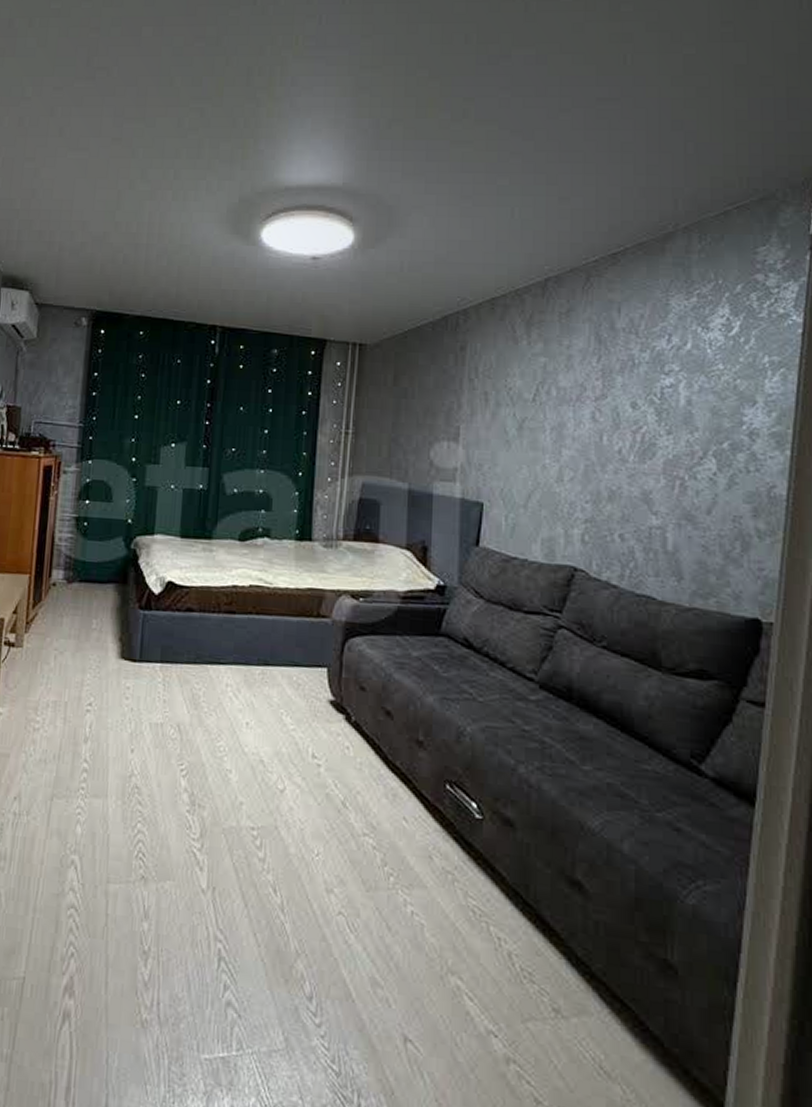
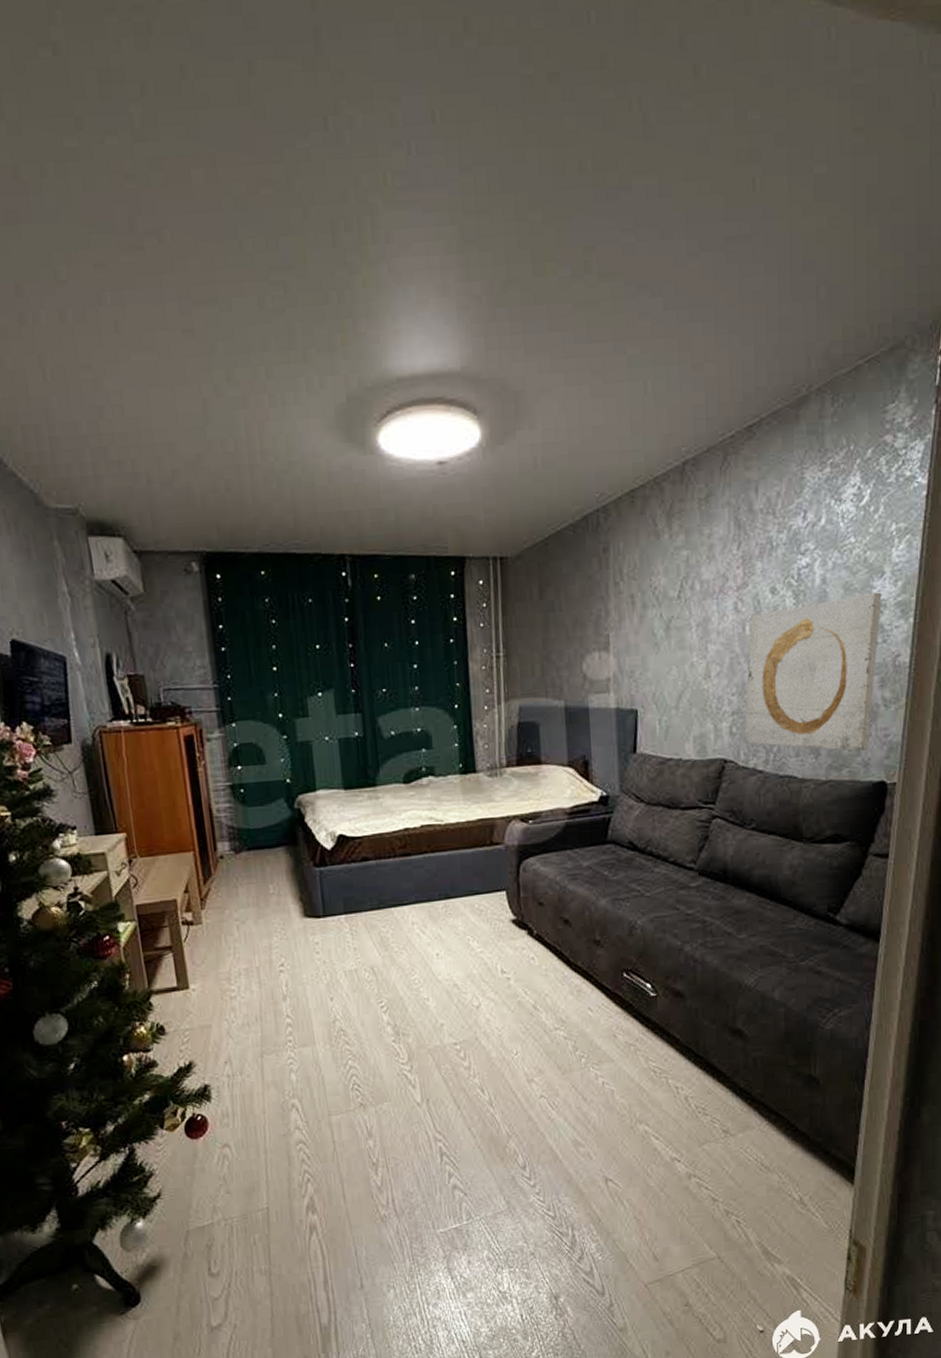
wall art: none [597,419,754,582] -> present [744,592,882,751]

